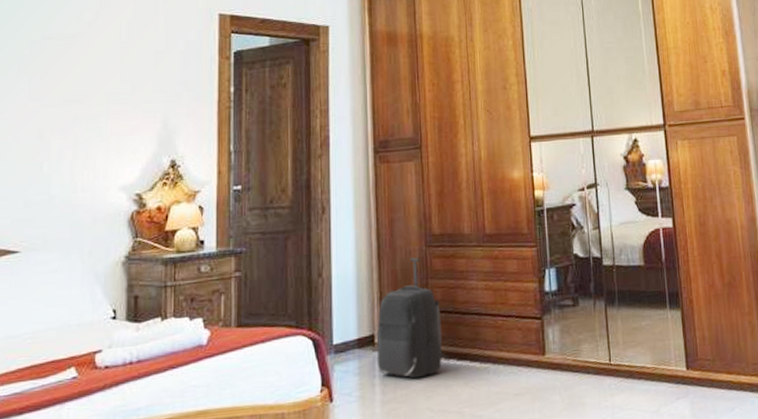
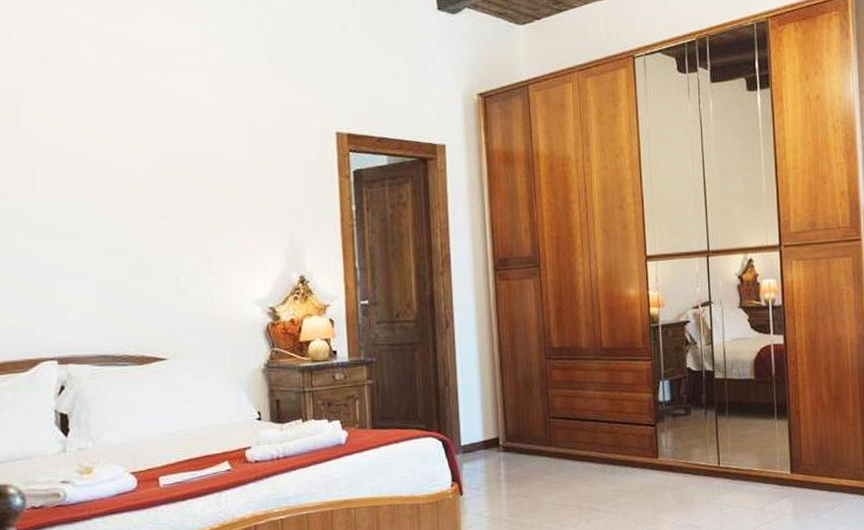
rolling backpack: present [376,257,451,379] -> none [501,368,571,476]

